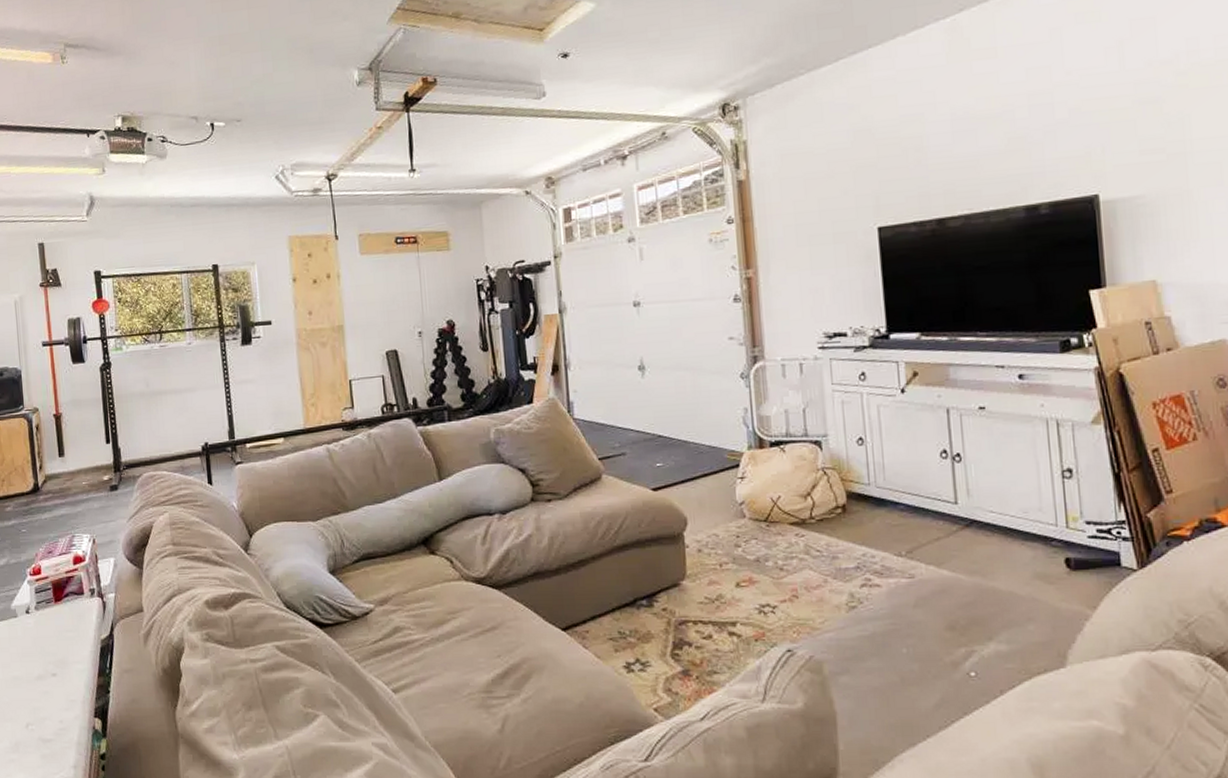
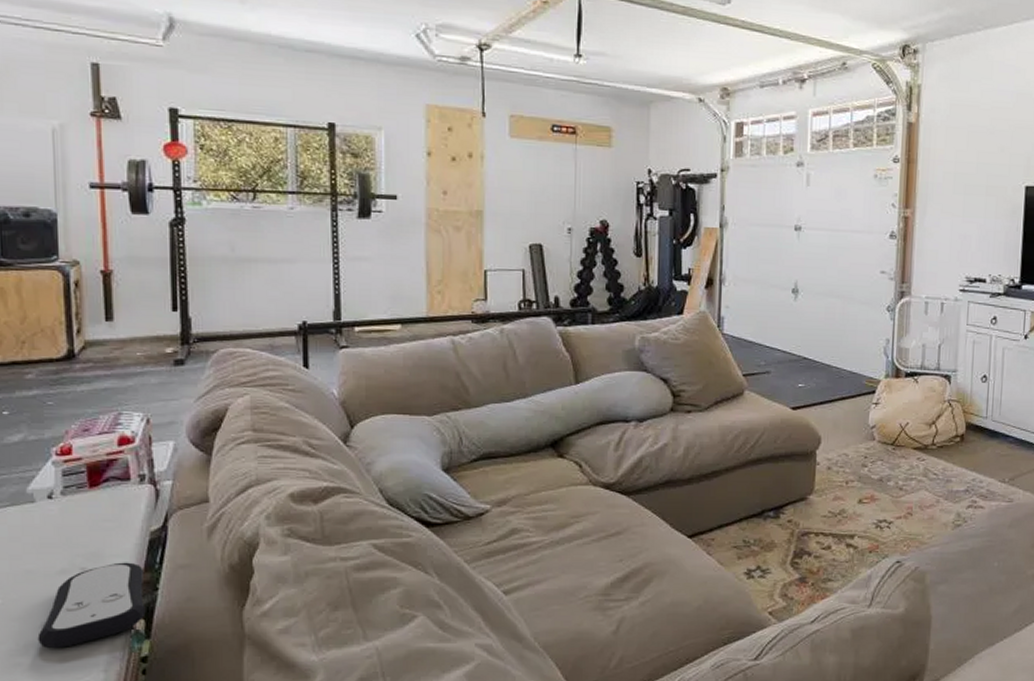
remote control: none [24,668,102,747] -> present [37,562,146,649]

